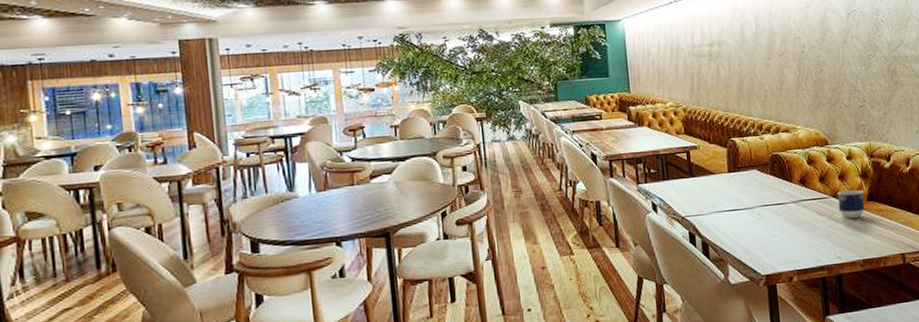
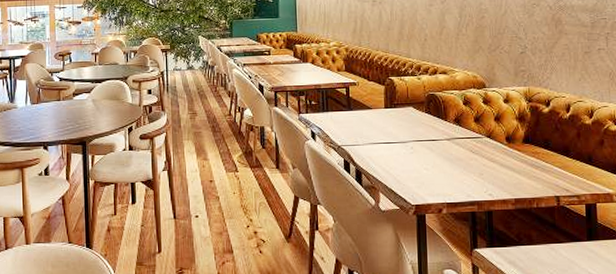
cup: present [838,189,865,219] -> none [492,131,520,159]

